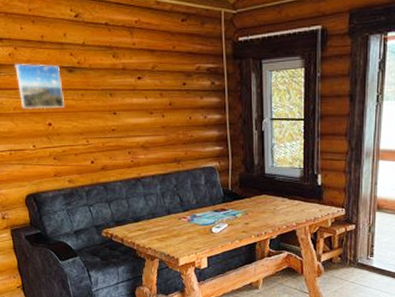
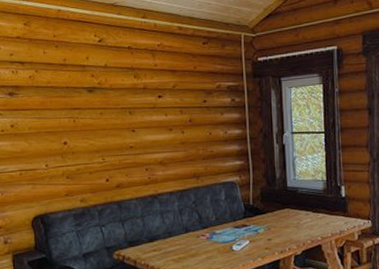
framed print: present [15,63,64,110] -> none [34,85,82,129]

